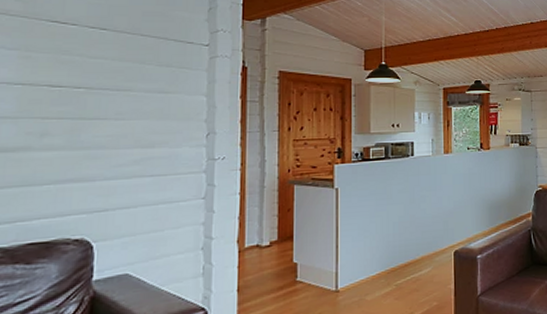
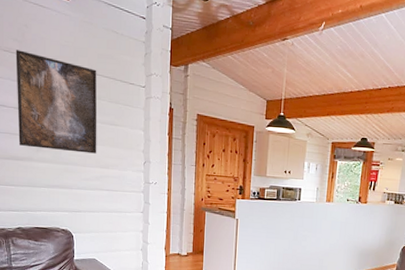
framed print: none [10,12,141,133] -> present [15,50,97,154]

